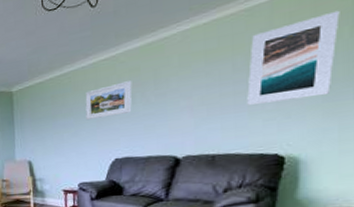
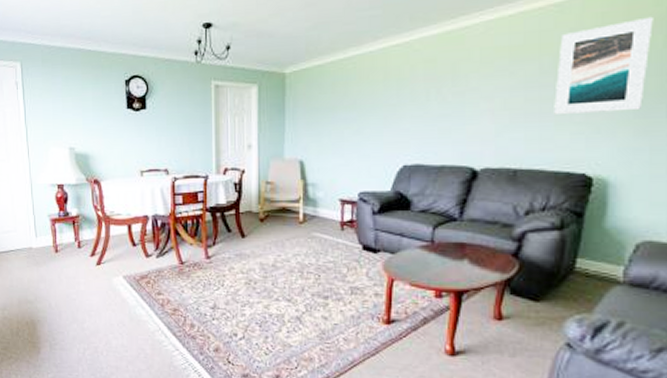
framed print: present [85,80,132,120] -> none [371,73,427,115]

